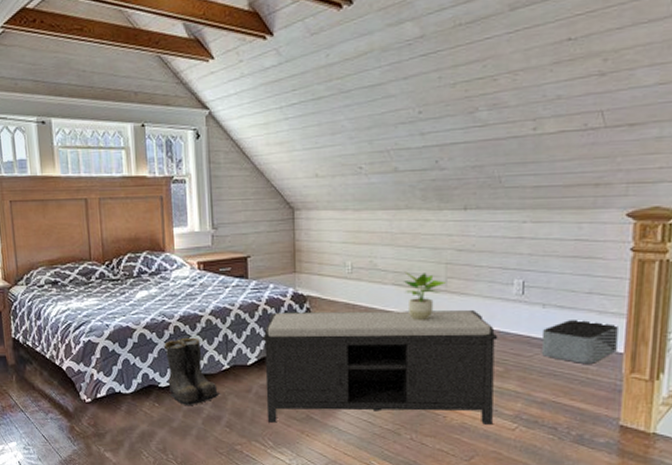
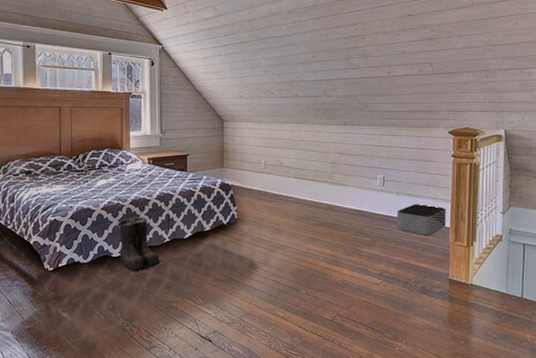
bench: present [263,311,498,425] -> none [197,197,368,284]
potted plant: present [404,271,446,320] -> none [302,168,331,204]

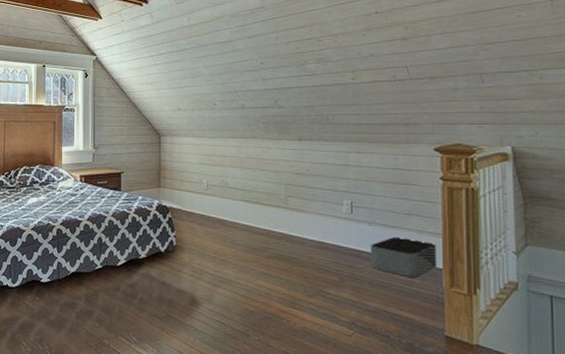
boots: present [117,217,162,272] -> none [47,239,93,301]

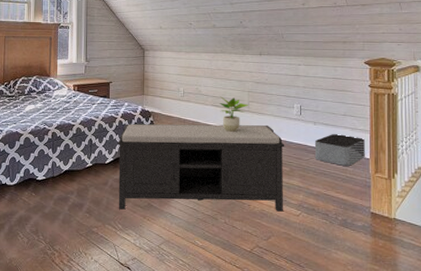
bench: none [131,220,333,330] -> present [118,124,285,212]
potted plant: none [251,190,286,232] -> present [220,96,248,132]

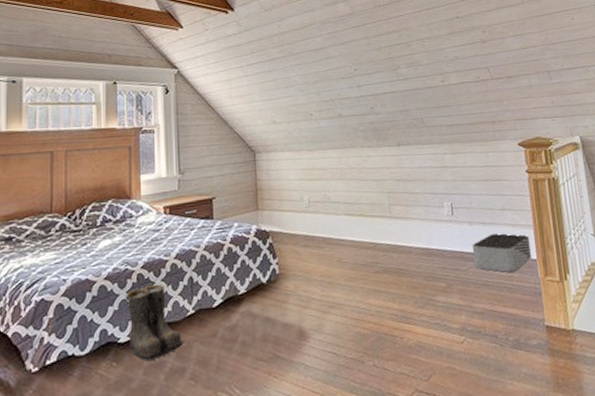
boots: none [43,141,84,196] -> present [125,284,185,362]
bench: present [118,124,285,212] -> none [228,233,444,368]
potted plant: present [220,96,248,132] -> none [354,202,390,246]

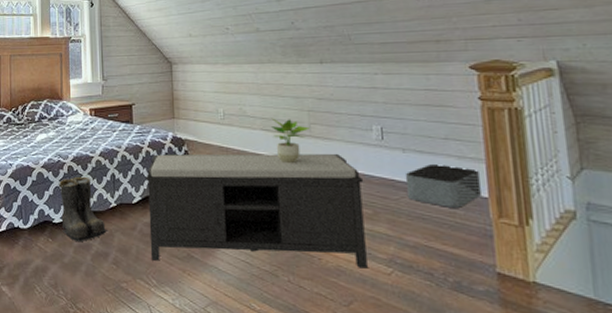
bench: none [228,233,444,368] -> present [146,153,368,269]
potted plant: none [354,202,390,246] -> present [271,118,309,163]

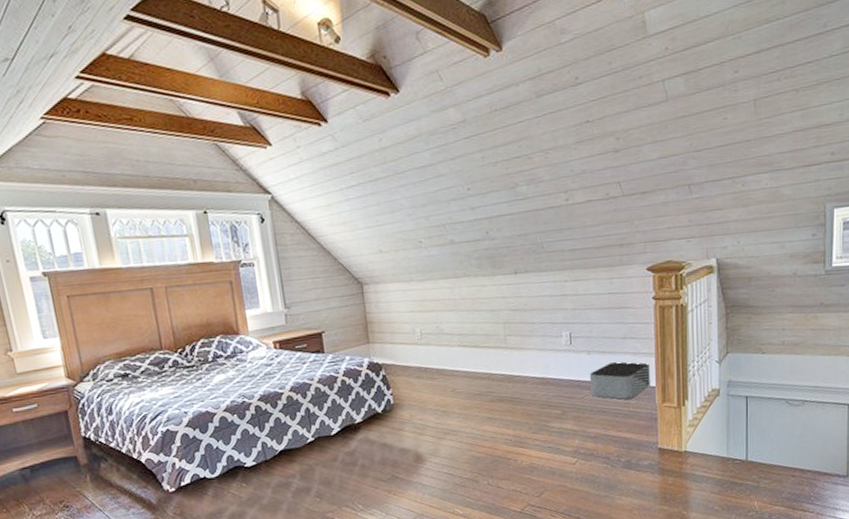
boots: present [58,176,108,243] -> none [245,414,308,483]
bench: present [146,153,368,269] -> none [343,362,556,487]
potted plant: present [271,118,309,163] -> none [468,333,505,376]

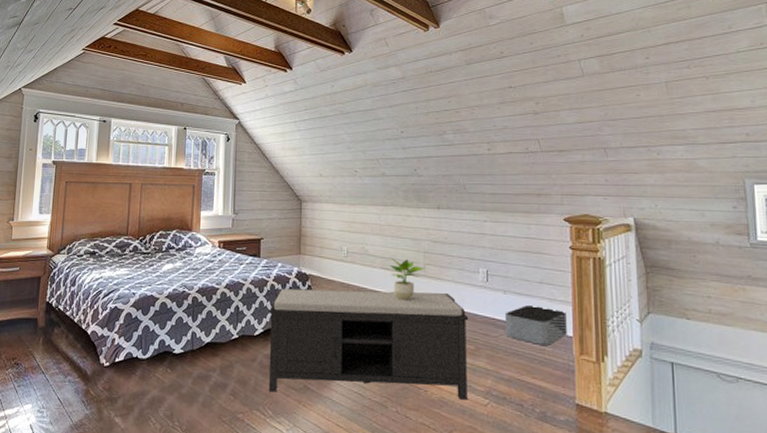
bench: none [343,362,556,487] -> present [268,288,469,400]
potted plant: none [468,333,505,376] -> present [390,257,424,300]

